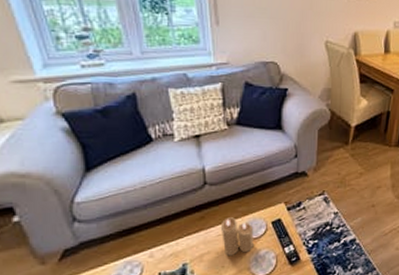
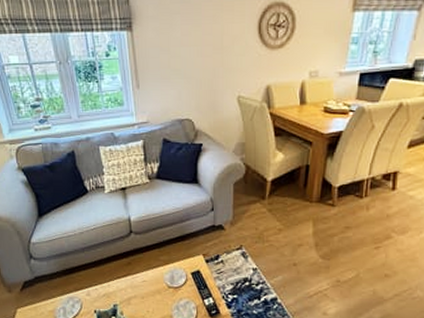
candle: present [220,217,254,256] -> none [145,265,175,302]

